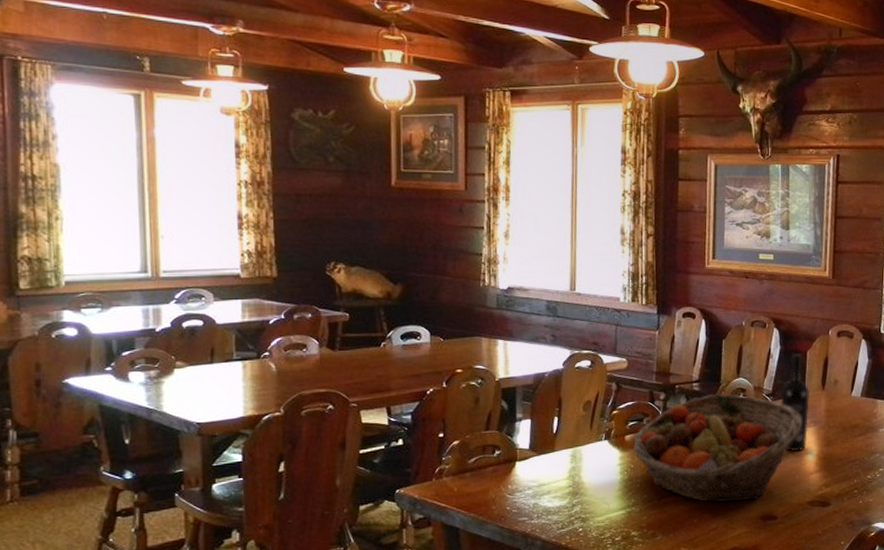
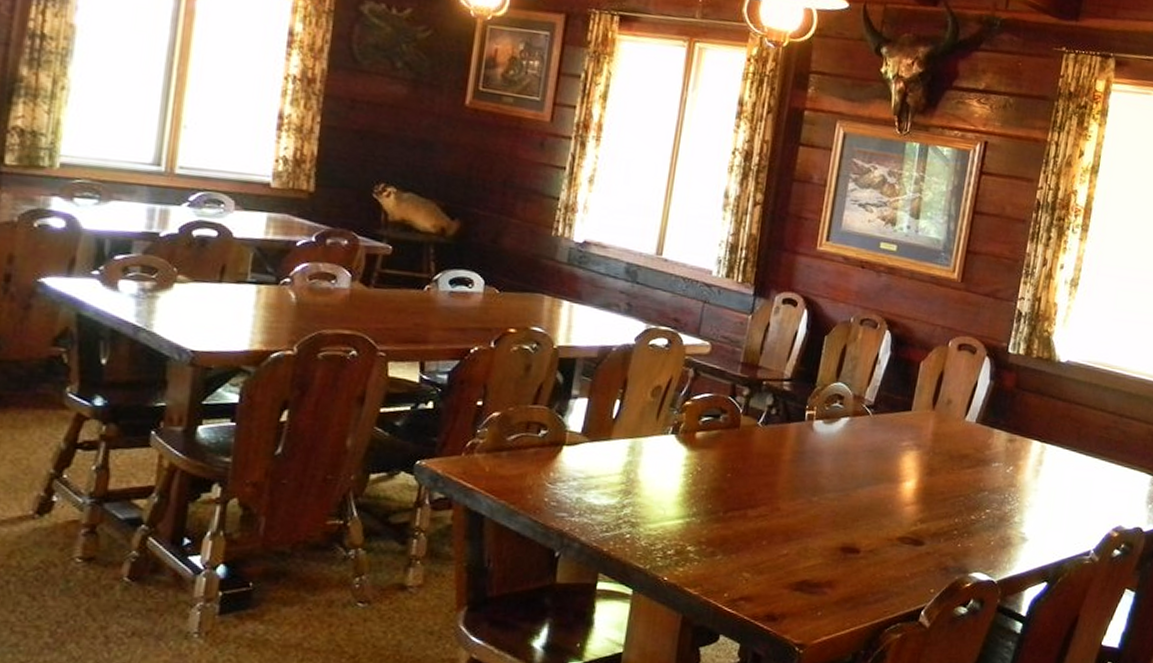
fruit basket: present [632,394,802,503] -> none [702,397,904,528]
wine bottle: present [781,354,809,452] -> none [880,363,917,477]

